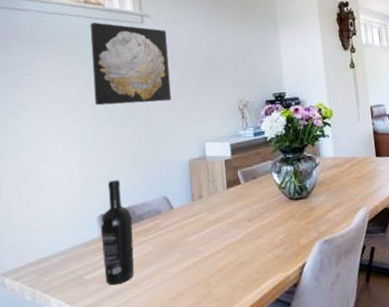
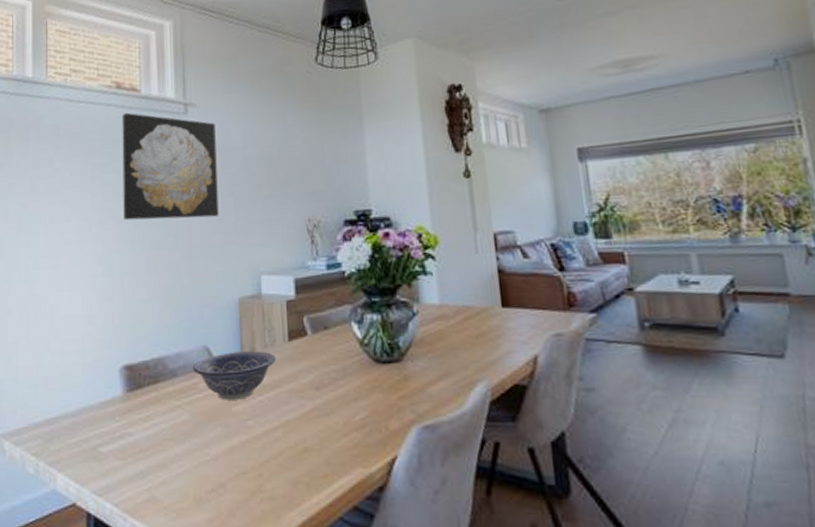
wine bottle: present [100,180,134,286] -> none [122,320,163,464]
decorative bowl: none [155,197,218,234] -> present [193,351,276,400]

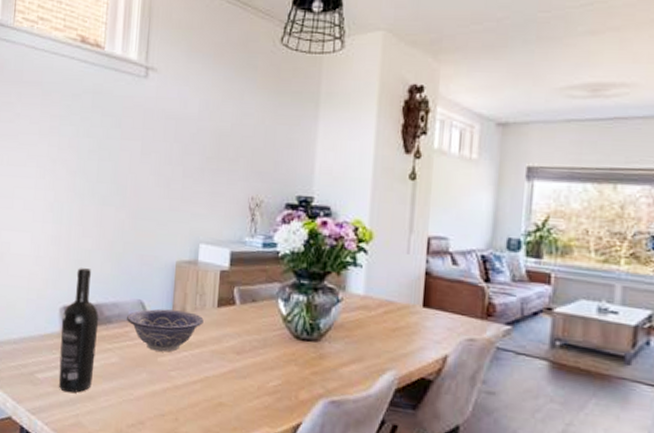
wall art: present [122,112,219,221] -> none [76,68,174,182]
wine bottle: none [122,320,163,464] -> present [58,268,99,393]

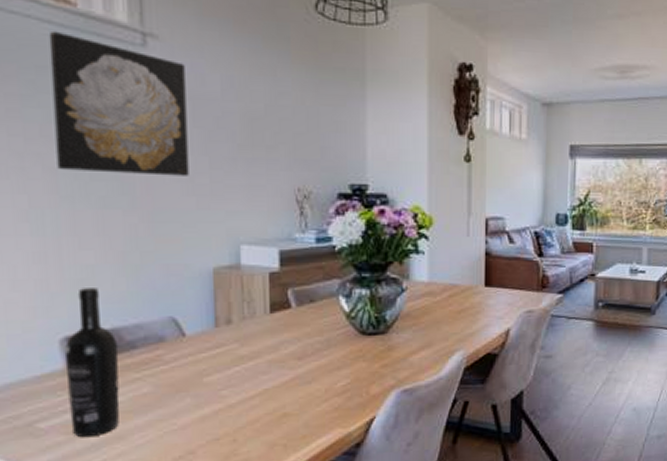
wall art: none [76,68,174,182] -> present [48,30,189,176]
decorative bowl: present [127,308,204,352] -> none [157,322,255,372]

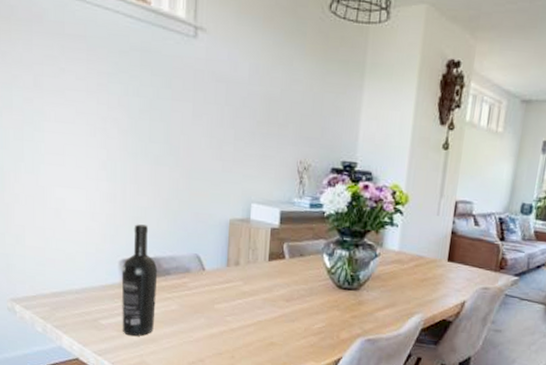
wall art: present [48,30,189,176] -> none [128,23,223,145]

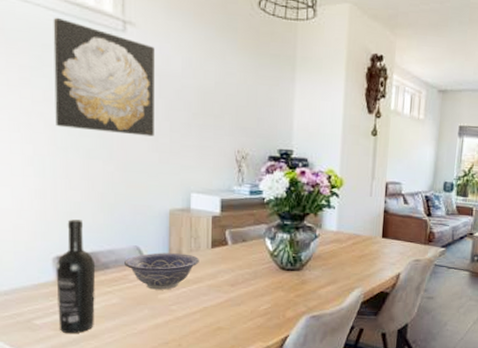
wall art: none [128,23,223,145] -> present [53,17,155,137]
decorative bowl: none [184,262,256,300] -> present [124,252,199,290]

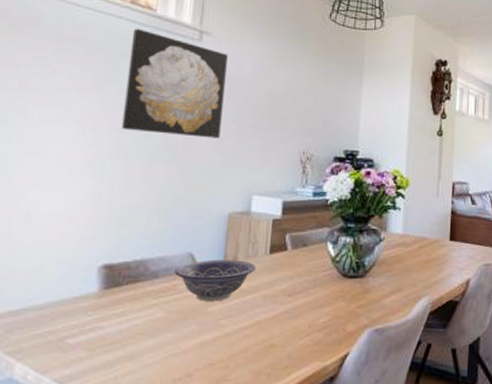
wine bottle: present [55,219,96,334] -> none [93,224,144,355]

